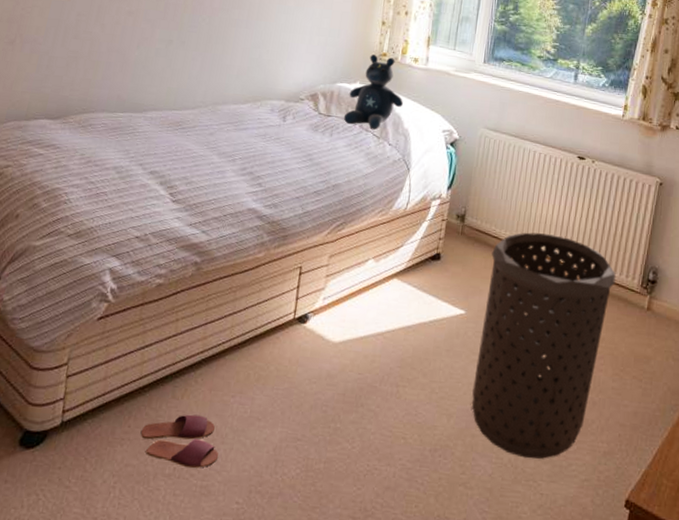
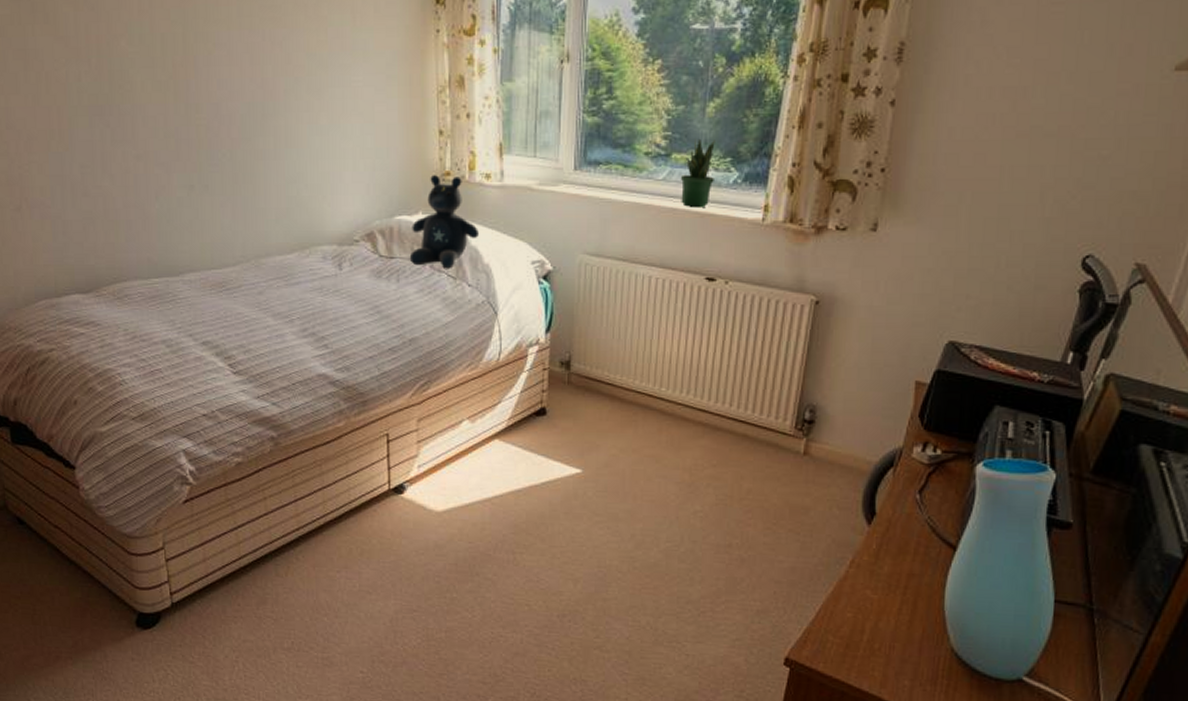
slippers: present [141,414,219,468] -> none [252,591,335,641]
laundry basket: present [471,232,616,459] -> none [599,375,762,620]
planter: none [562,50,591,103] -> present [681,138,715,209]

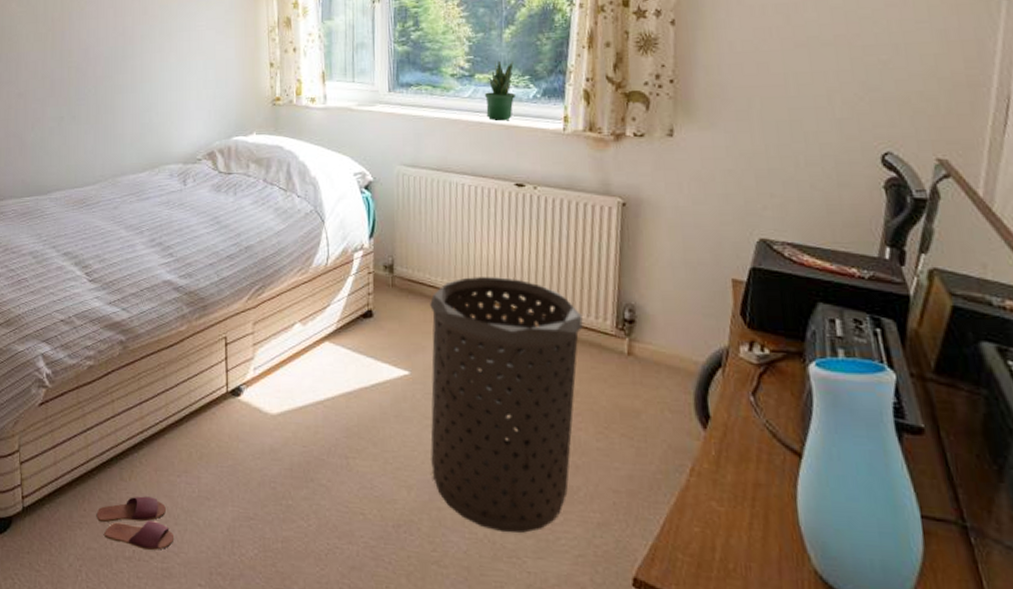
slippers: none [252,591,335,641] -> present [97,496,175,550]
stuffed bear: present [409,175,480,269] -> none [245,101,307,182]
laundry basket: none [599,375,762,620] -> present [430,277,583,533]

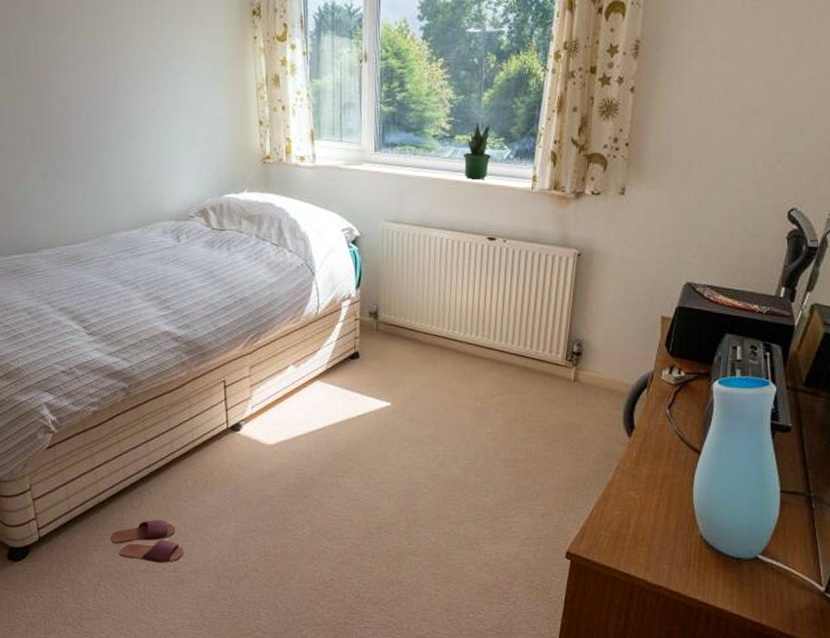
laundry basket: present [430,277,583,533] -> none [408,320,539,526]

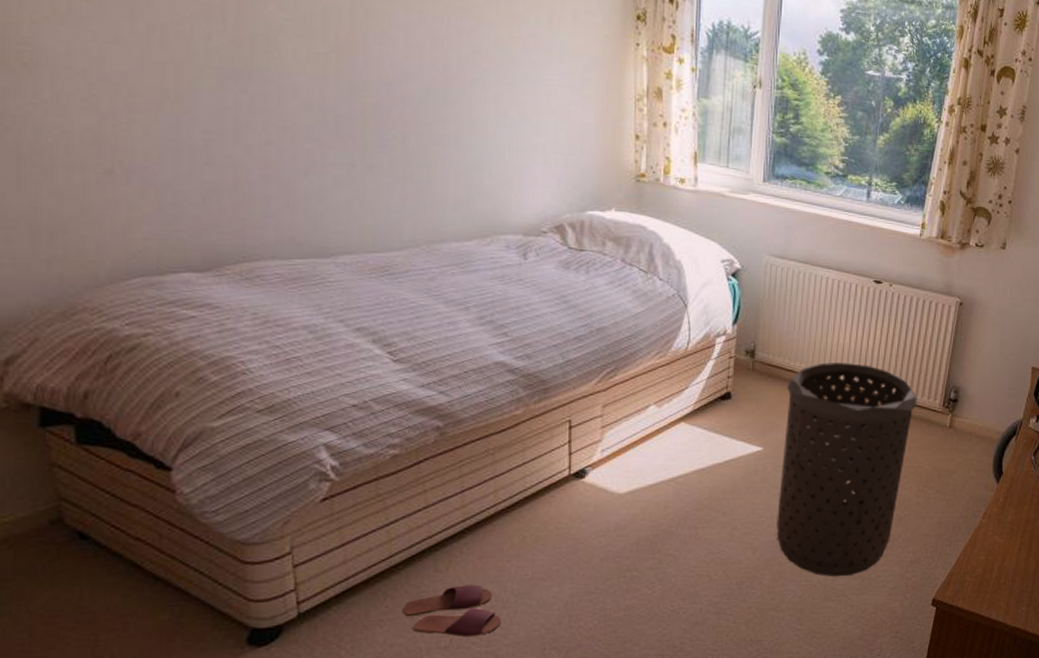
laundry basket: none [408,320,539,526] -> present [776,363,918,577]
planter: present [464,122,491,181] -> none [855,164,884,223]

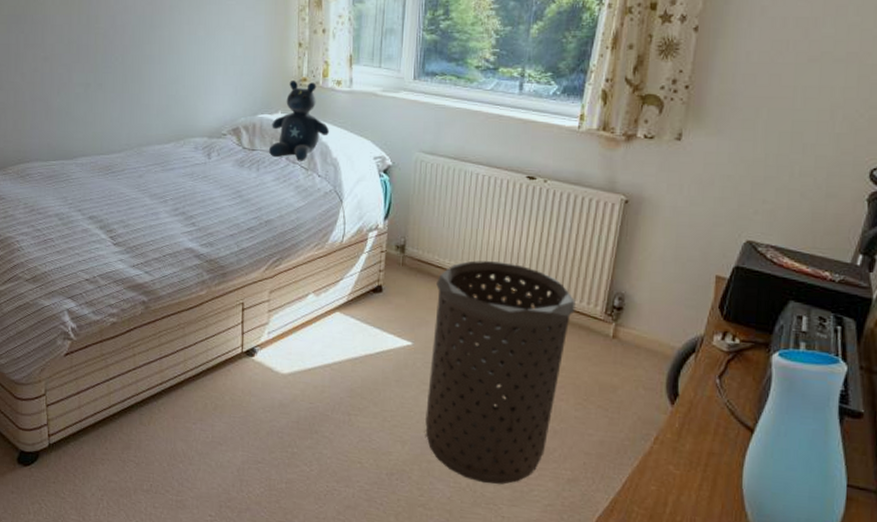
slippers: present [404,584,502,637] -> none [118,439,189,485]
stuffed bear: none [600,175,673,263] -> present [268,81,330,161]

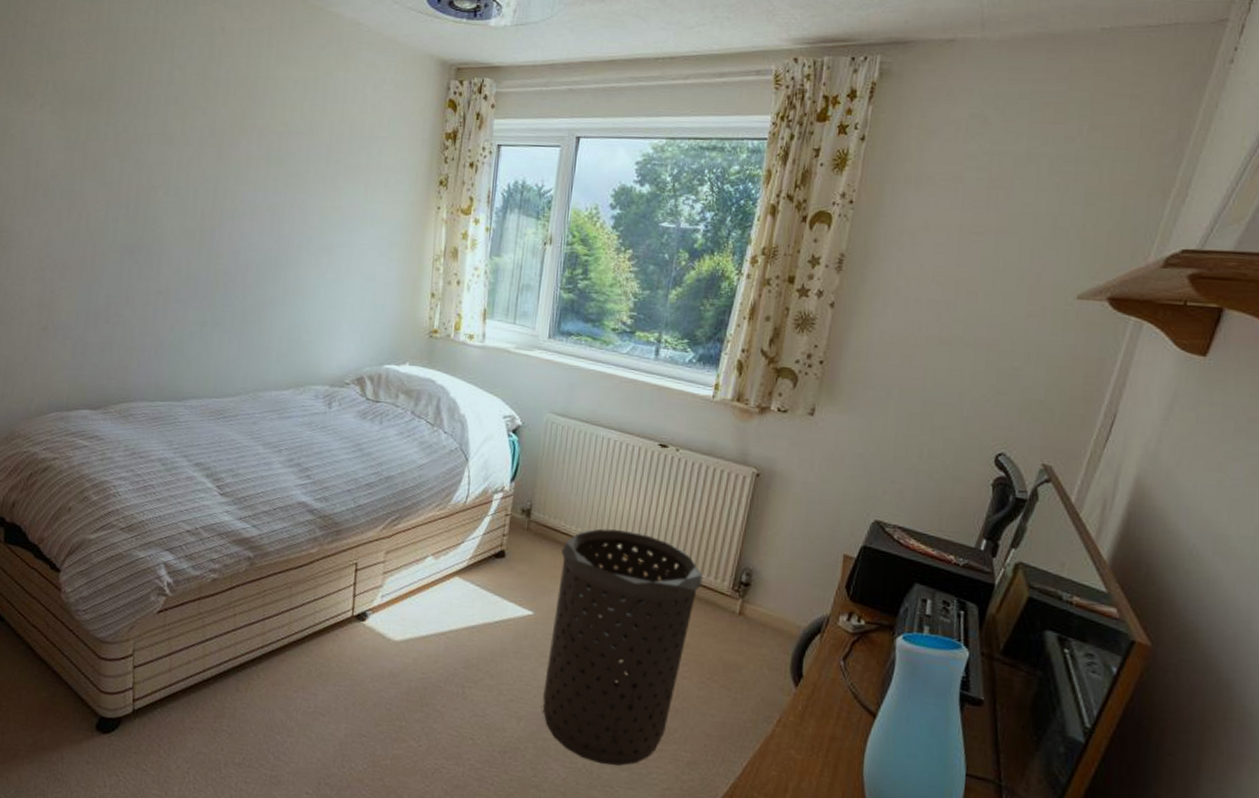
stuffed bear: present [268,81,330,161] -> none [393,332,459,416]

